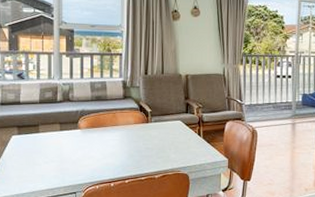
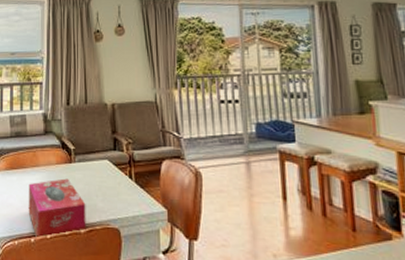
tissue box: none [108,135,160,184] -> present [28,178,86,240]

